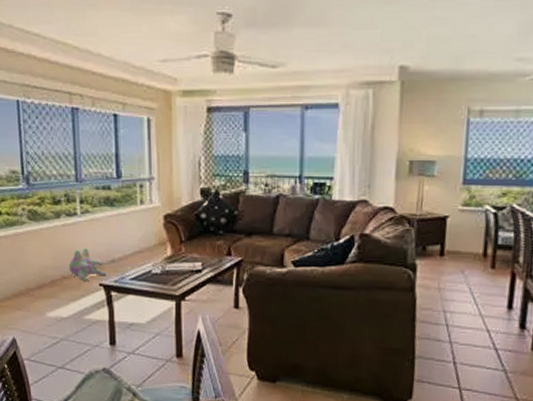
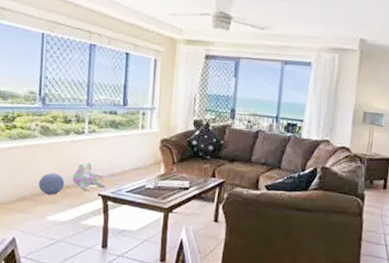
ball: none [32,263,62,288] -> present [37,172,65,195]

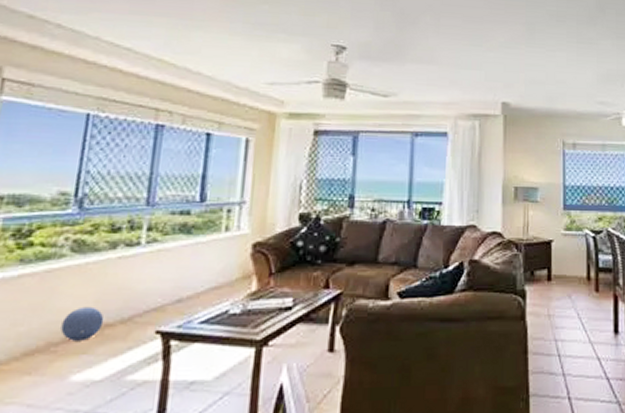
plush toy: present [72,162,106,192] -> none [116,286,168,330]

